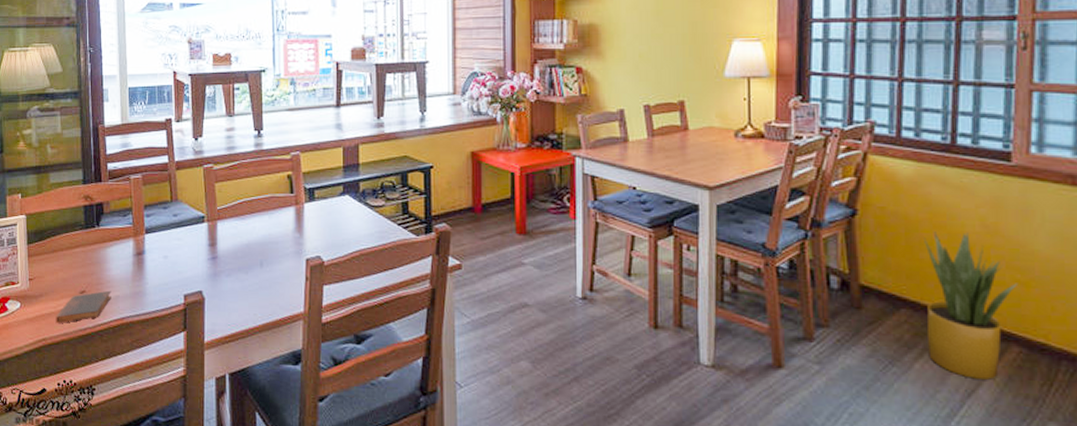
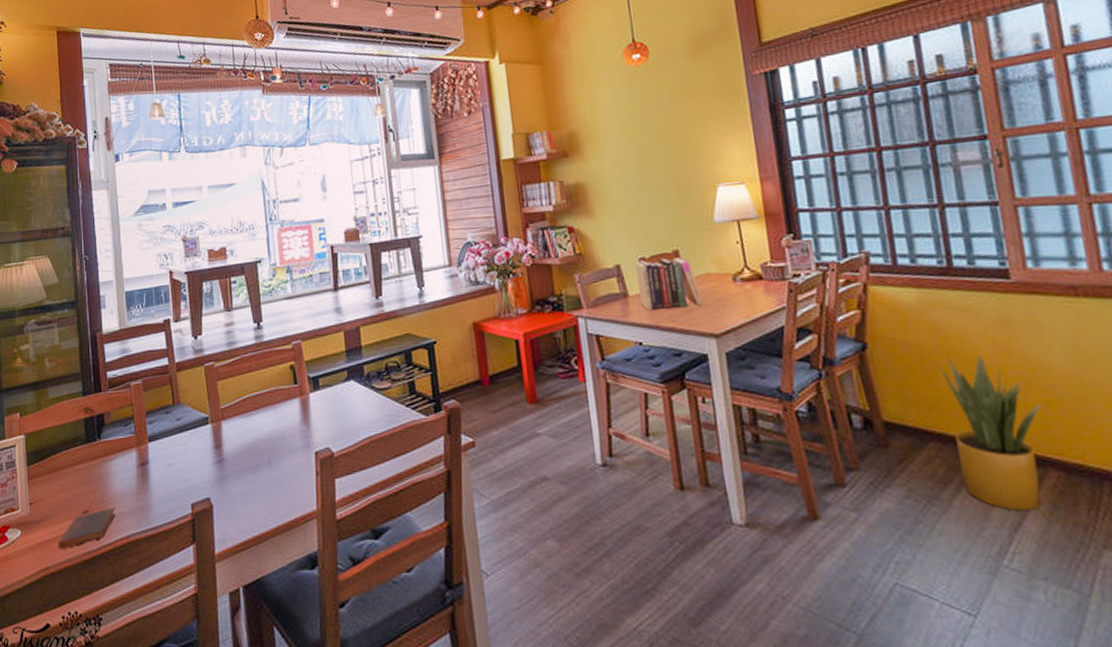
books: none [638,107,703,158] -> present [635,256,705,311]

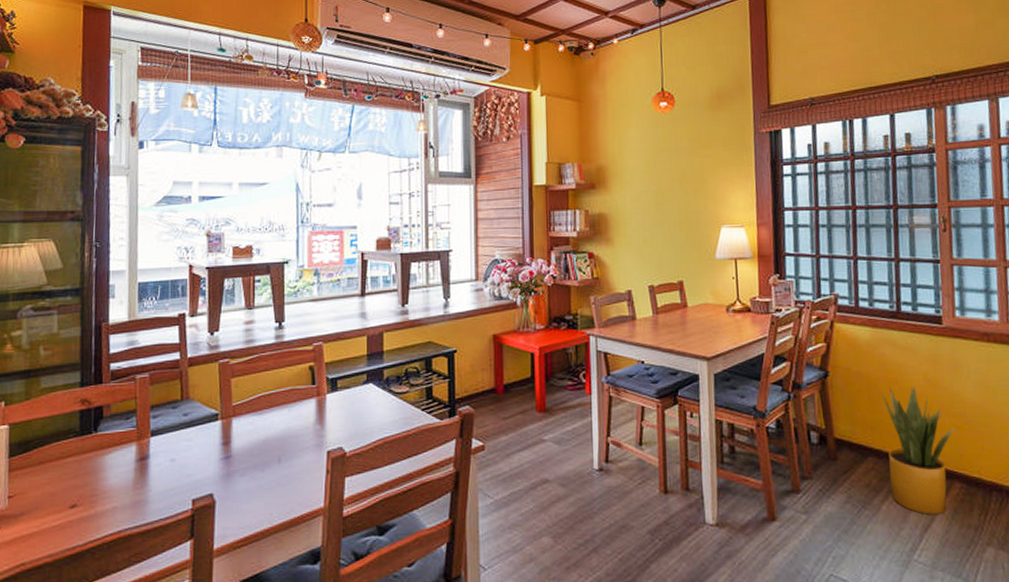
book: present [58,507,116,550] -> none [38,501,108,545]
books: present [635,256,705,311] -> none [645,286,701,334]

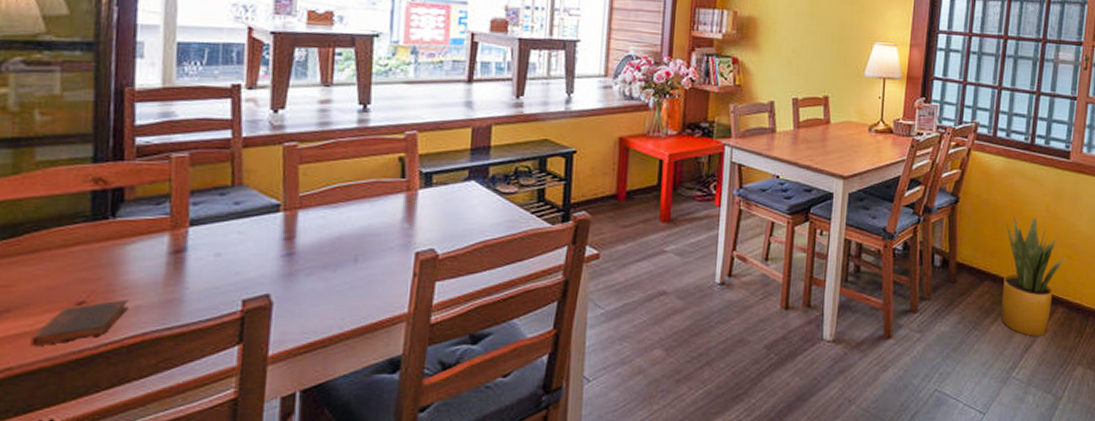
book: none [38,501,108,545] -> present [30,299,129,347]

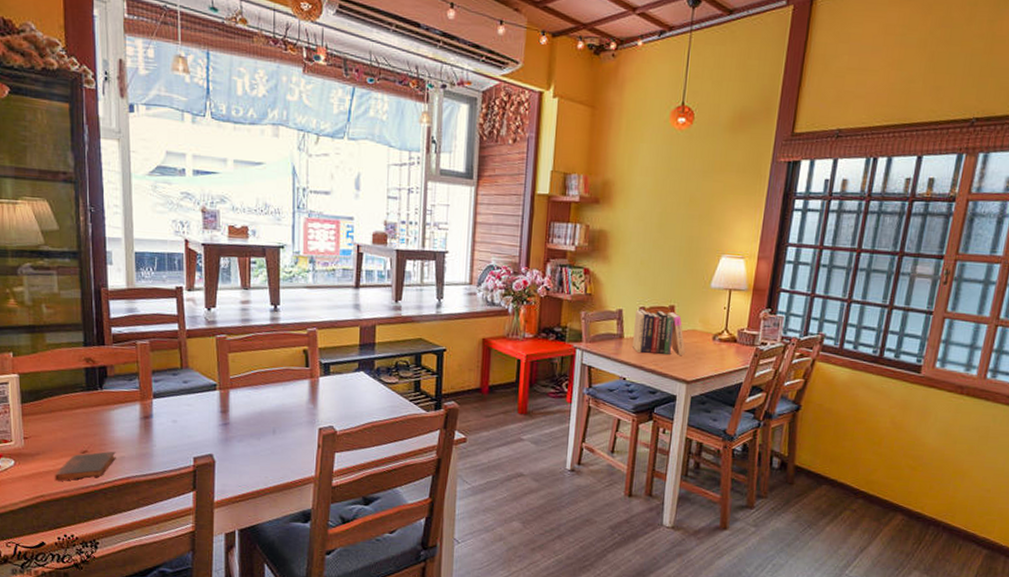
books: none [785,100,841,149] -> present [632,309,686,355]
planter: present [1001,216,1066,336] -> none [837,426,909,540]

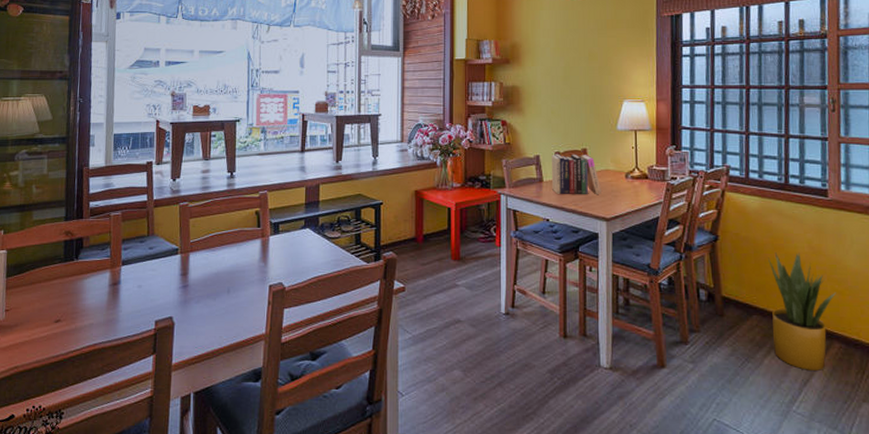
book: present [54,451,116,482] -> none [28,318,86,352]
planter: none [837,426,909,540] -> present [768,252,836,371]

